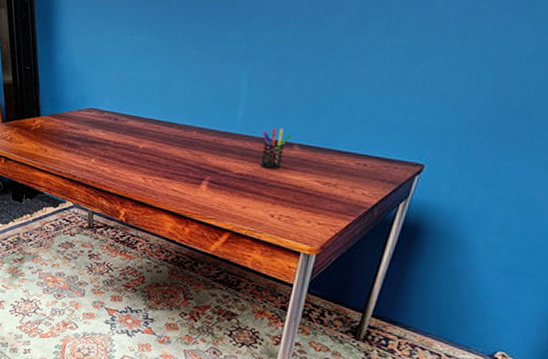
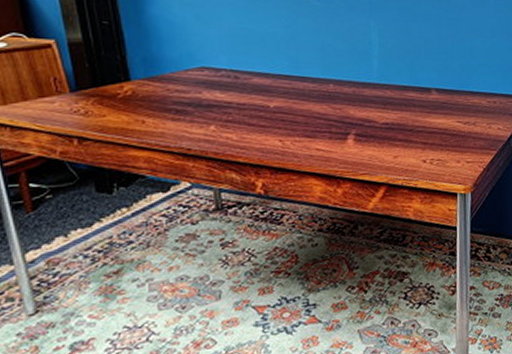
pen holder: present [260,128,292,169] -> none [400,75,428,115]

